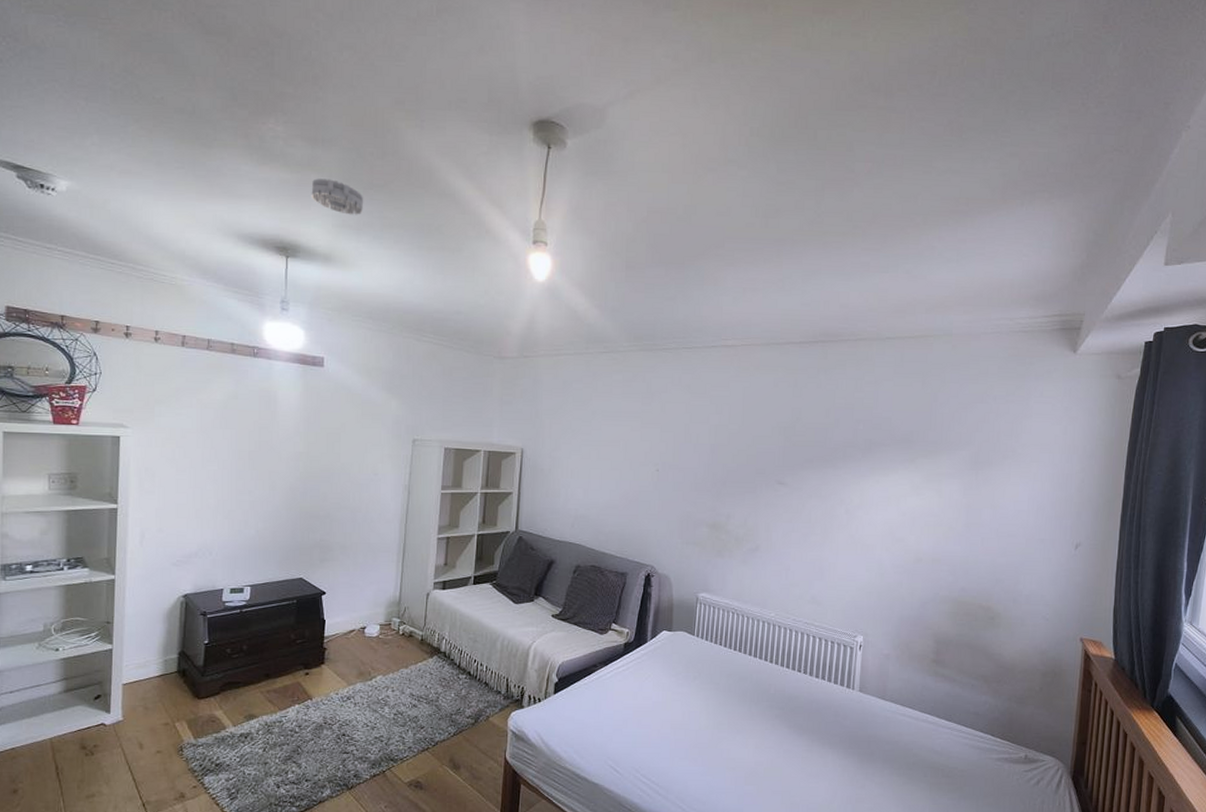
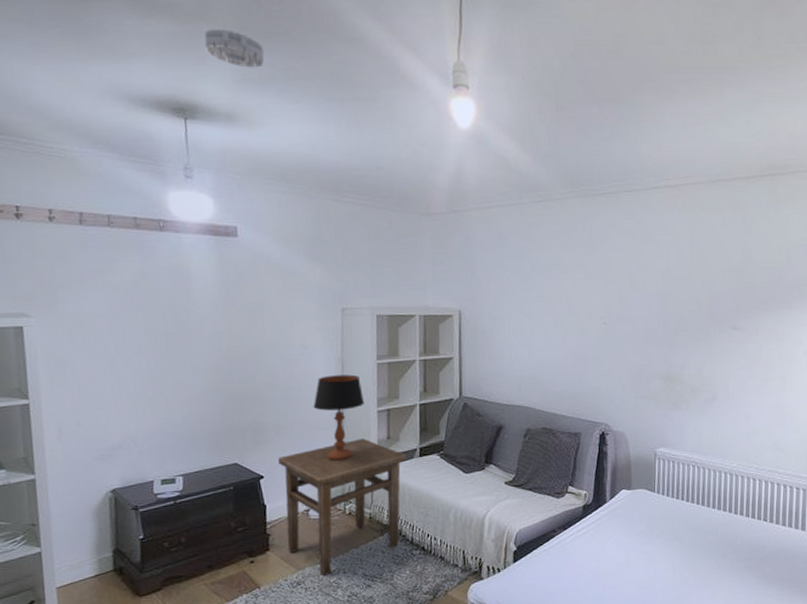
side table: none [341,563,461,693] -> present [278,438,407,576]
table lamp: none [378,501,427,582] -> present [313,374,365,461]

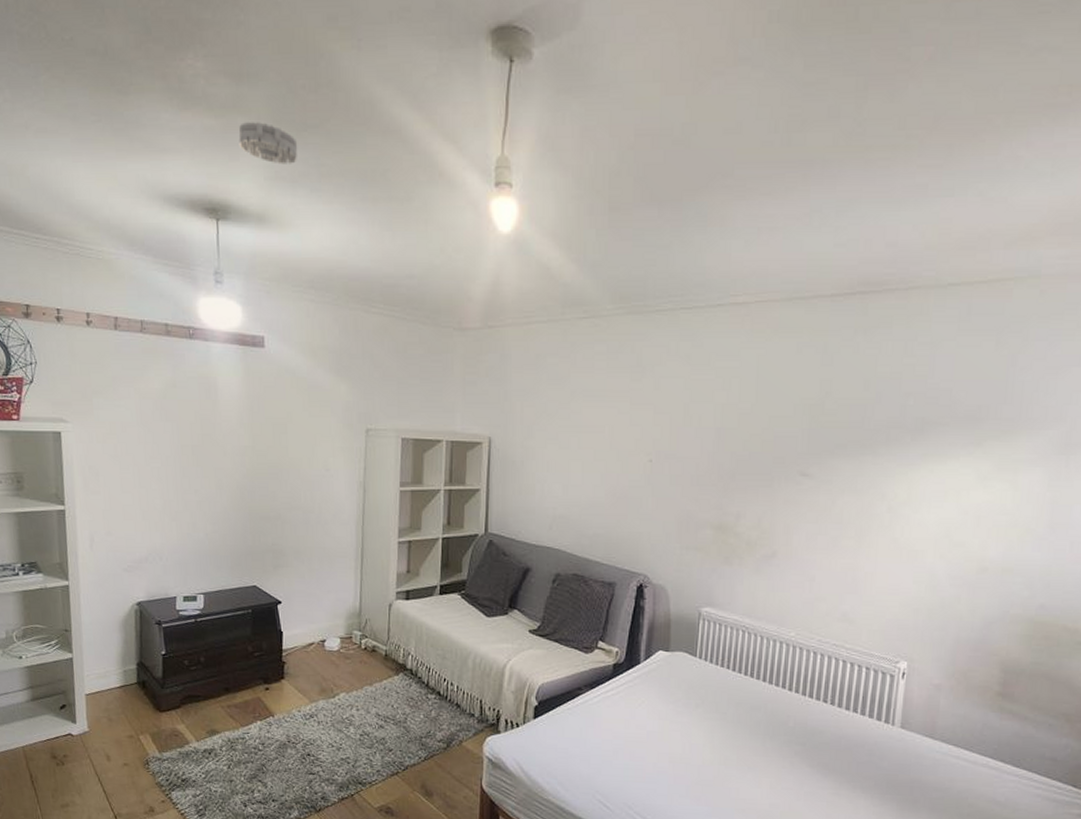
side table: present [278,438,407,576] -> none [296,570,426,712]
table lamp: present [313,374,365,461] -> none [333,500,386,591]

